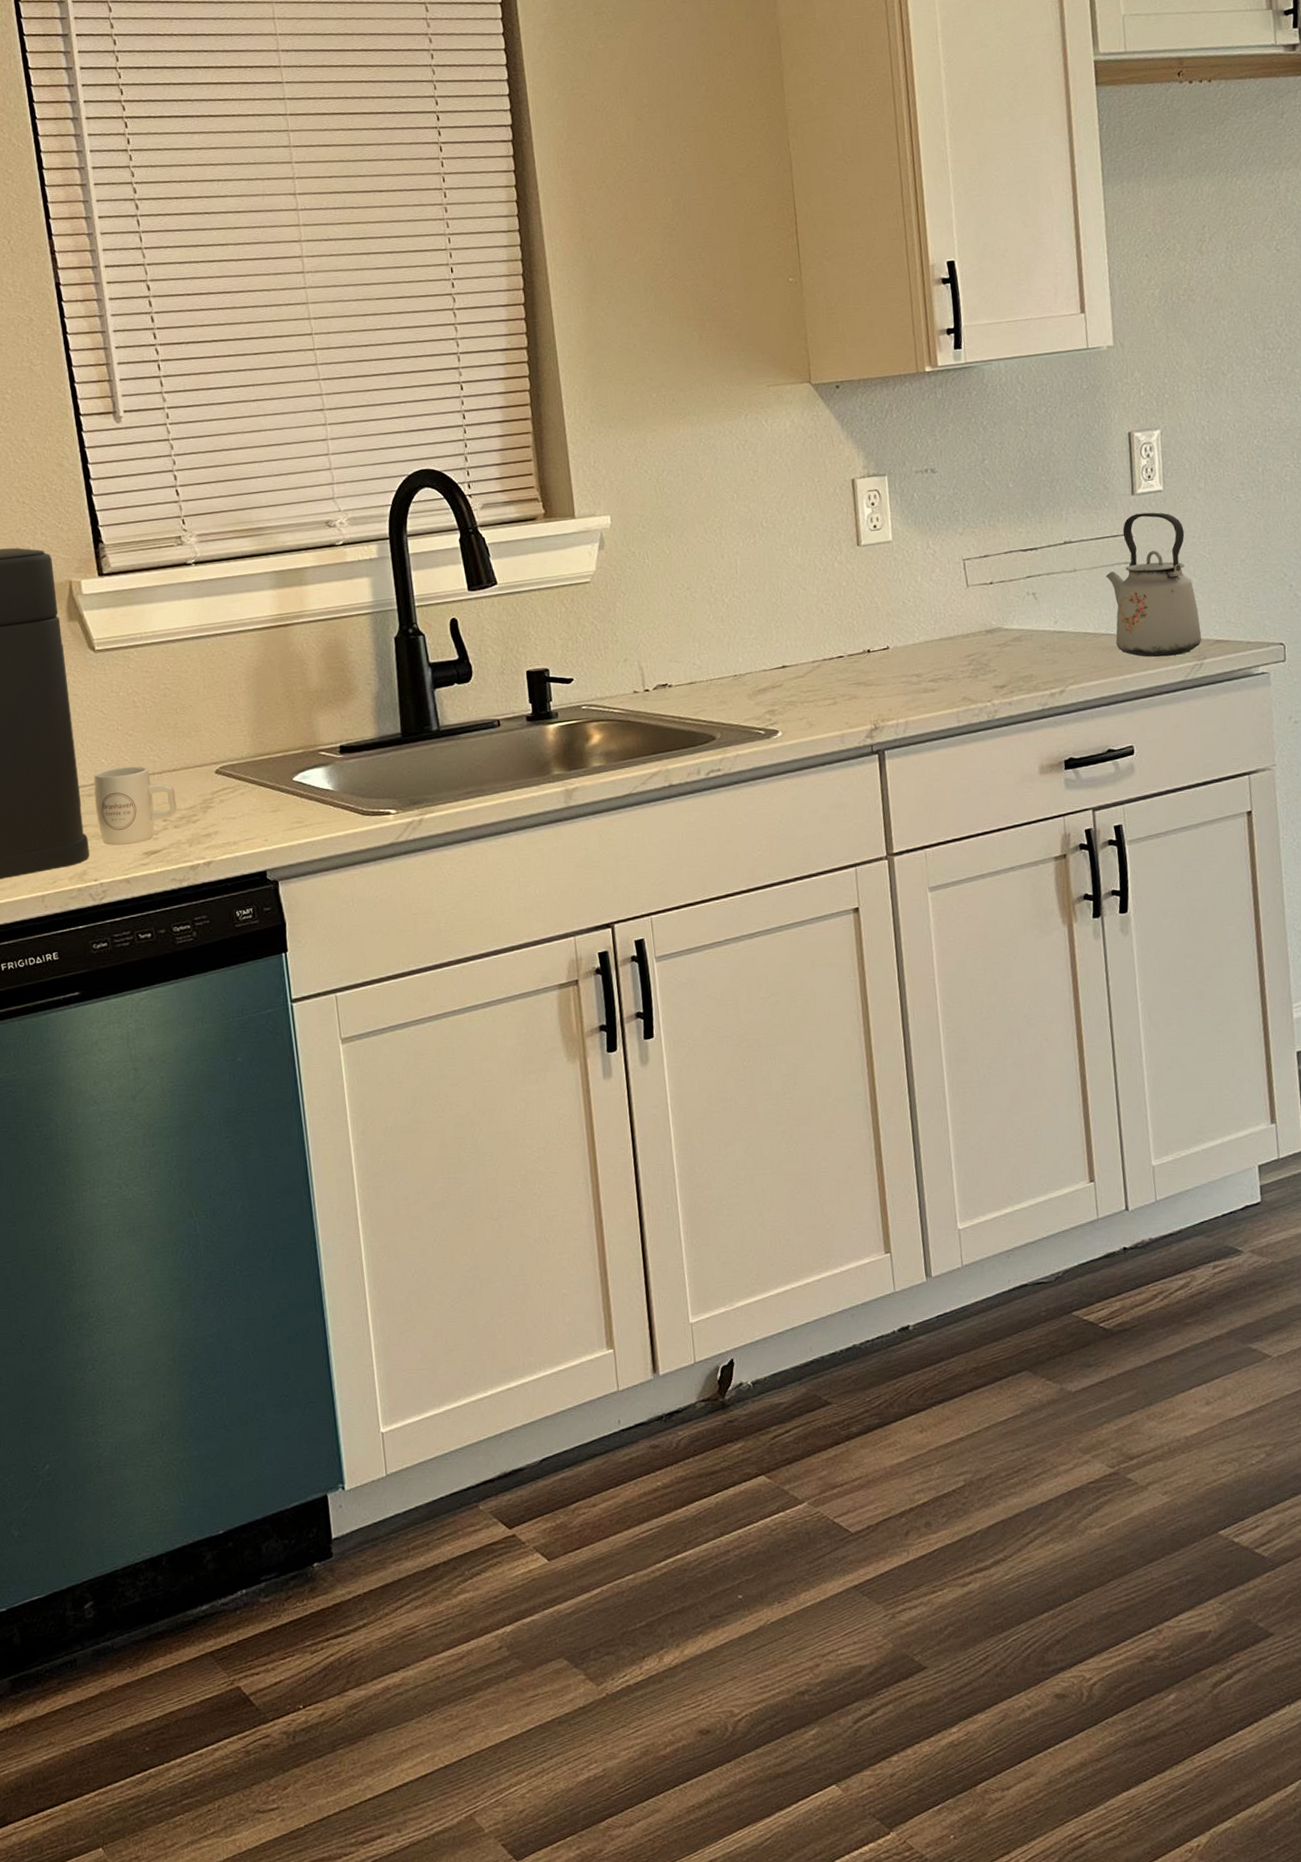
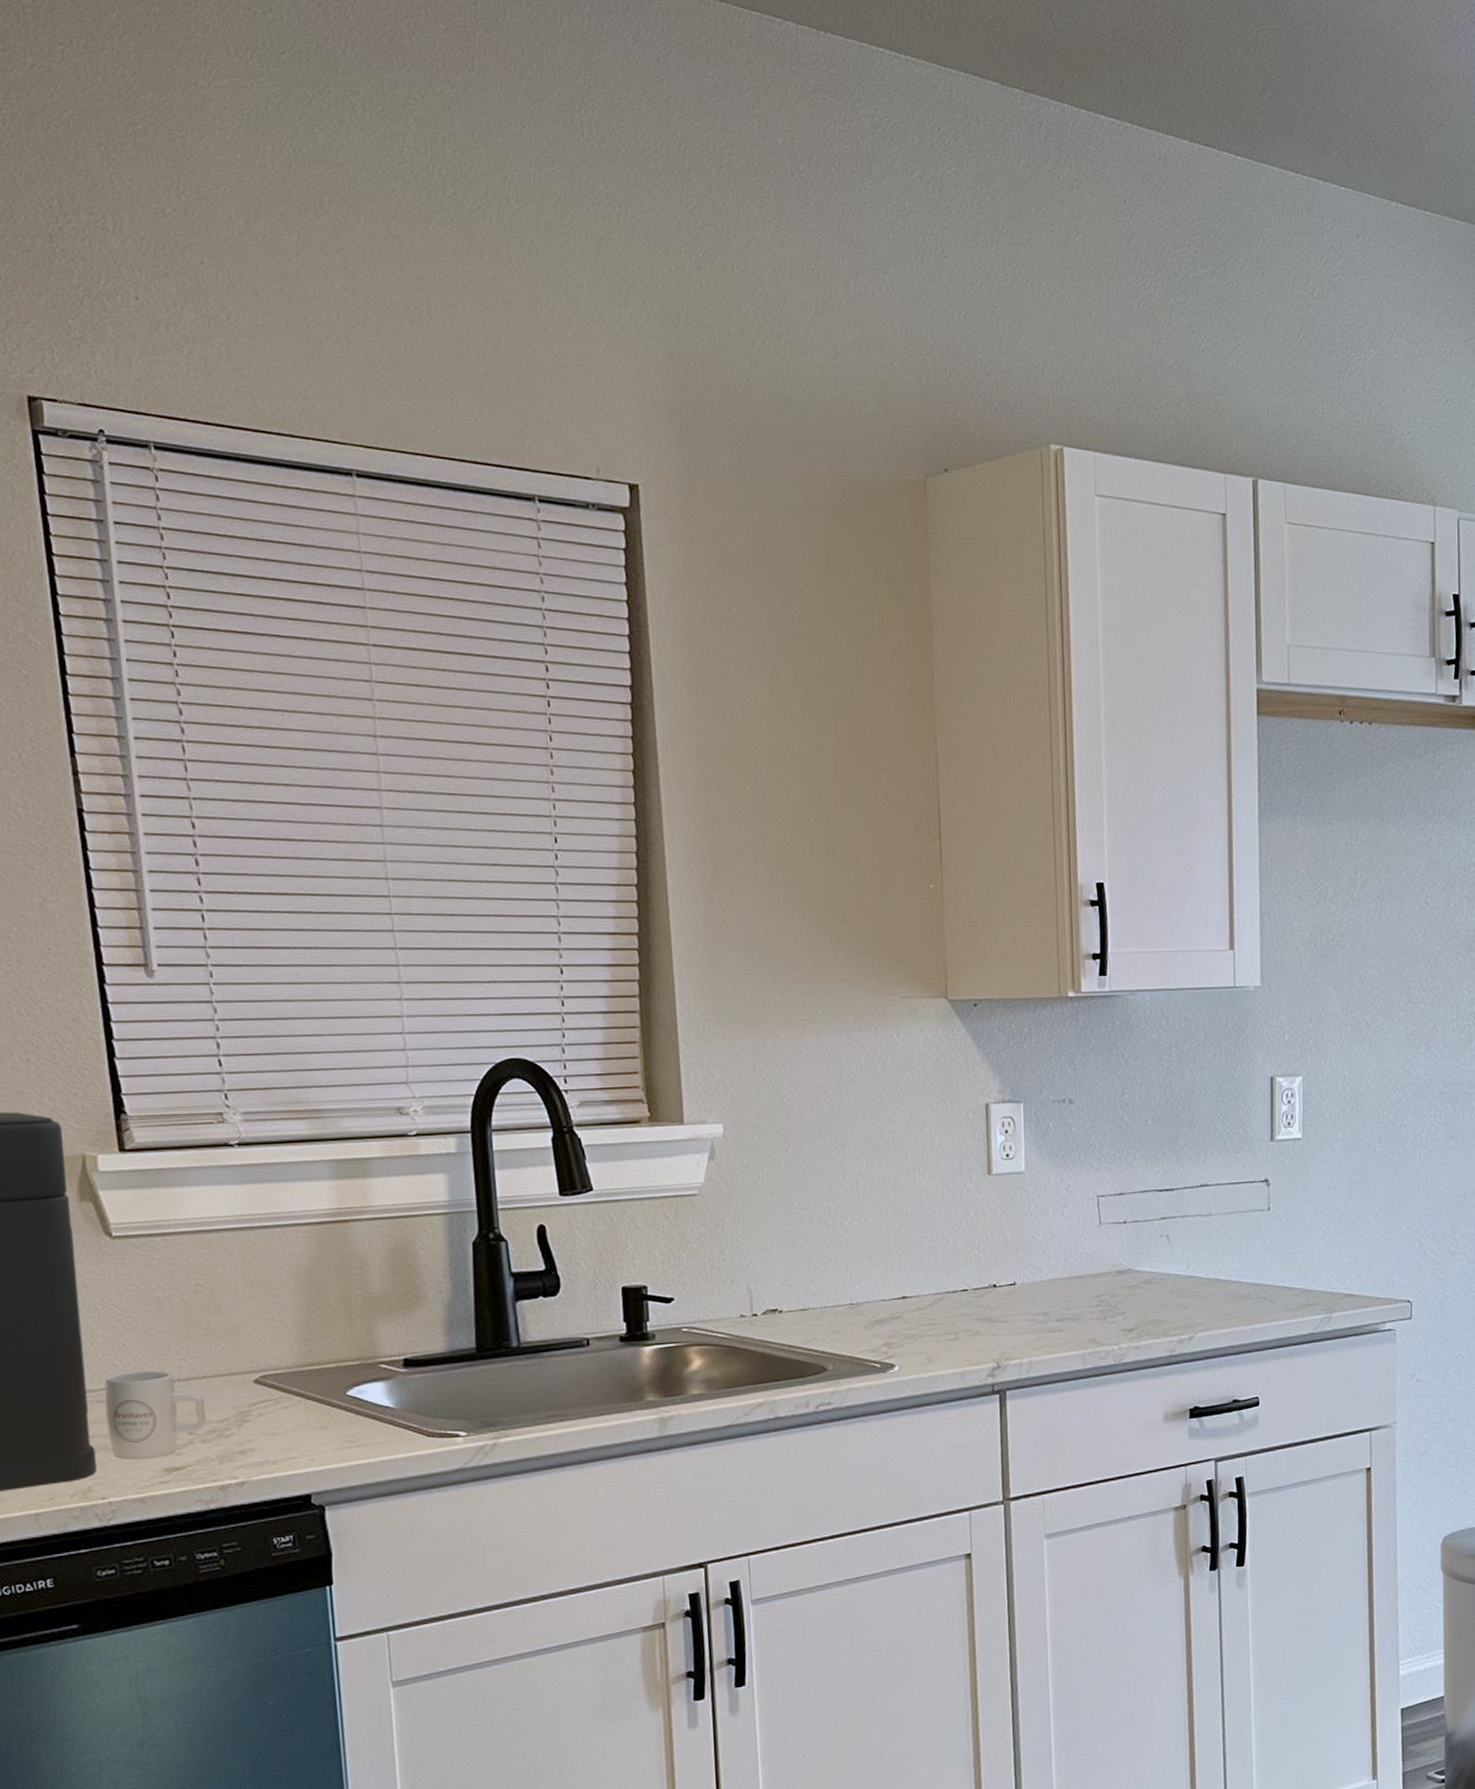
kettle: present [1106,512,1202,657] -> none [1240,1160,1332,1308]

